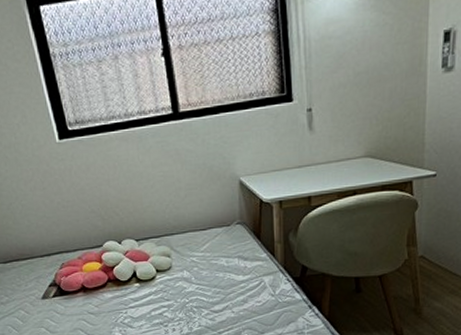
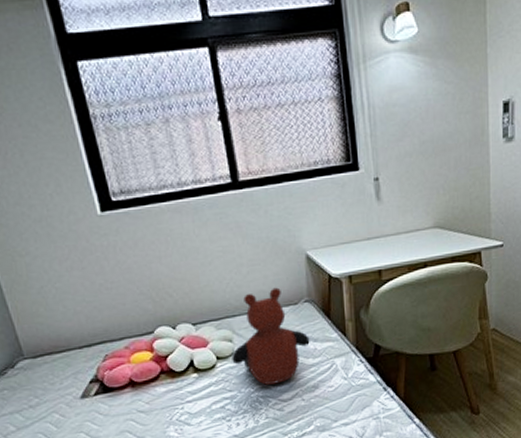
teddy bear: none [169,210,241,297] -> present [232,287,310,385]

